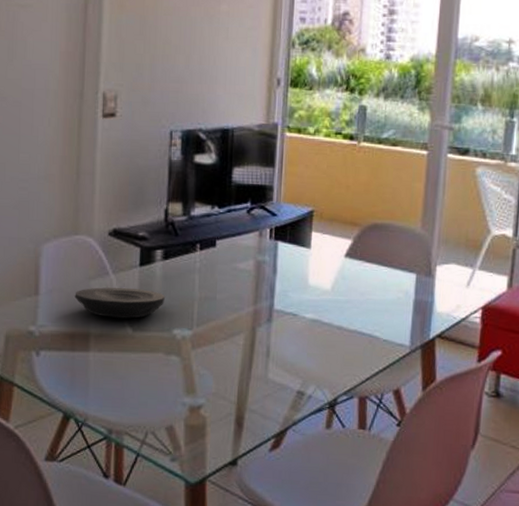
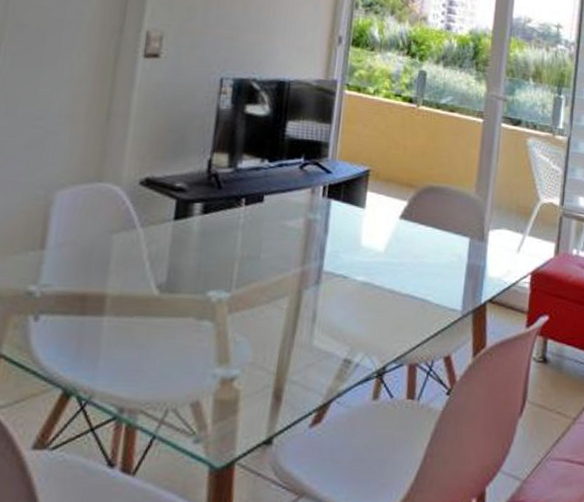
plate: present [74,287,165,319] -> none [91,242,201,278]

